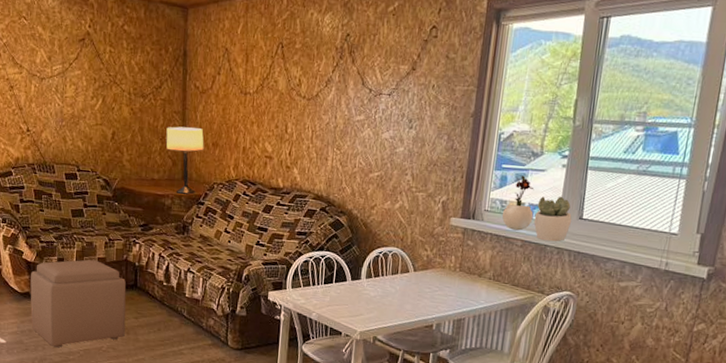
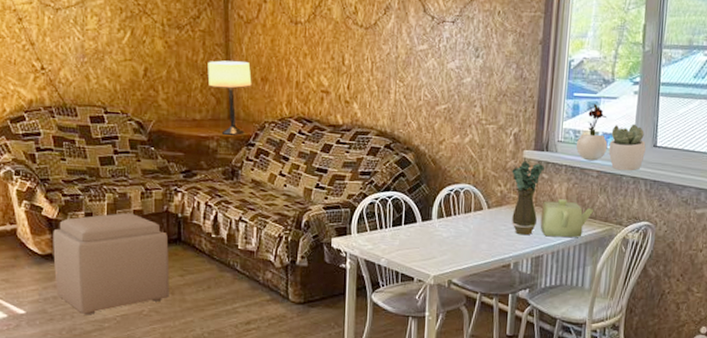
vase: none [436,225,470,298] -> present [512,158,544,235]
teapot: none [463,265,516,304] -> present [540,198,593,238]

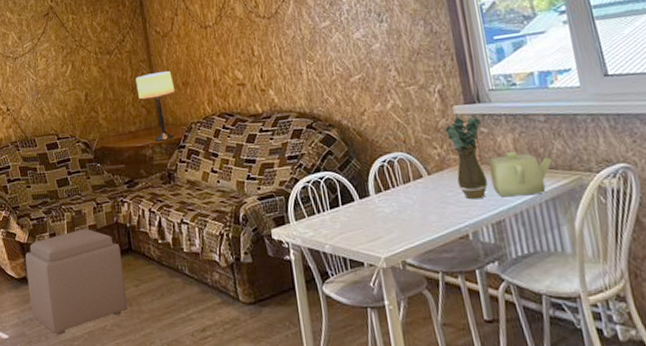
potted flower: present [576,104,608,161] -> none [510,43,549,105]
succulent plant: present [608,123,646,171] -> none [548,55,597,110]

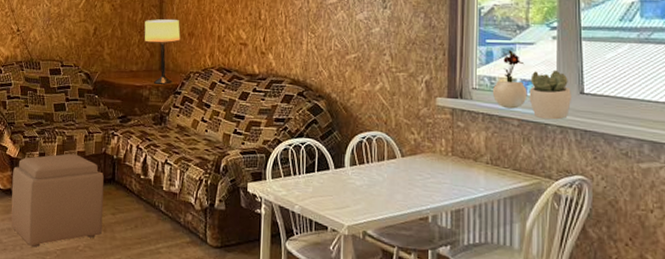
vase: present [445,114,488,199] -> none [425,106,459,186]
teapot: present [489,151,552,198] -> none [458,147,517,191]
potted flower: none [510,43,549,105] -> present [492,50,527,109]
succulent plant: none [548,55,597,110] -> present [529,69,571,120]

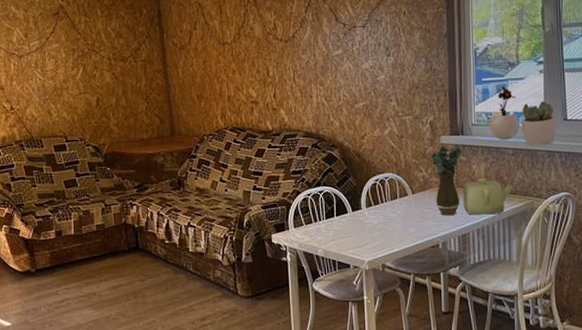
ottoman: present [11,154,105,248] -> none [30,228,132,323]
table lamp: present [144,19,181,85] -> none [150,84,189,150]
vase: none [425,106,459,186] -> present [431,143,462,215]
teapot: none [458,147,517,191] -> present [463,177,513,215]

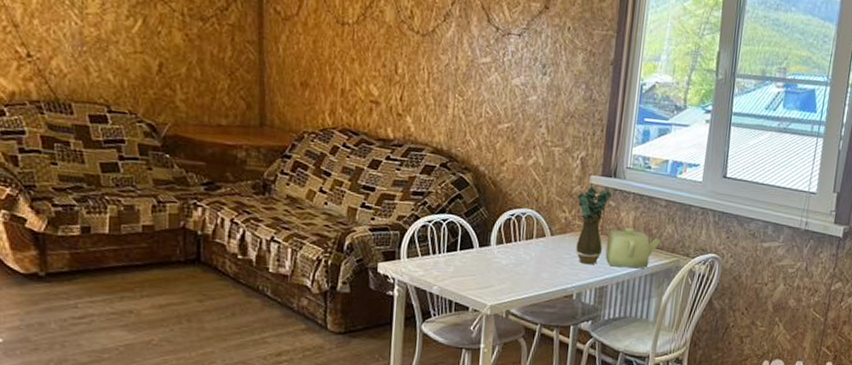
potted flower: present [489,86,520,140] -> none [645,130,678,190]
succulent plant: present [521,100,557,146] -> none [678,153,716,202]

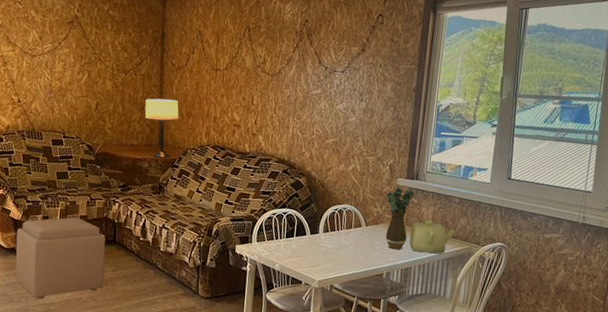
ottoman: none [39,228,186,345] -> present [15,217,106,299]
table lamp: none [236,59,290,146] -> present [145,98,179,159]

